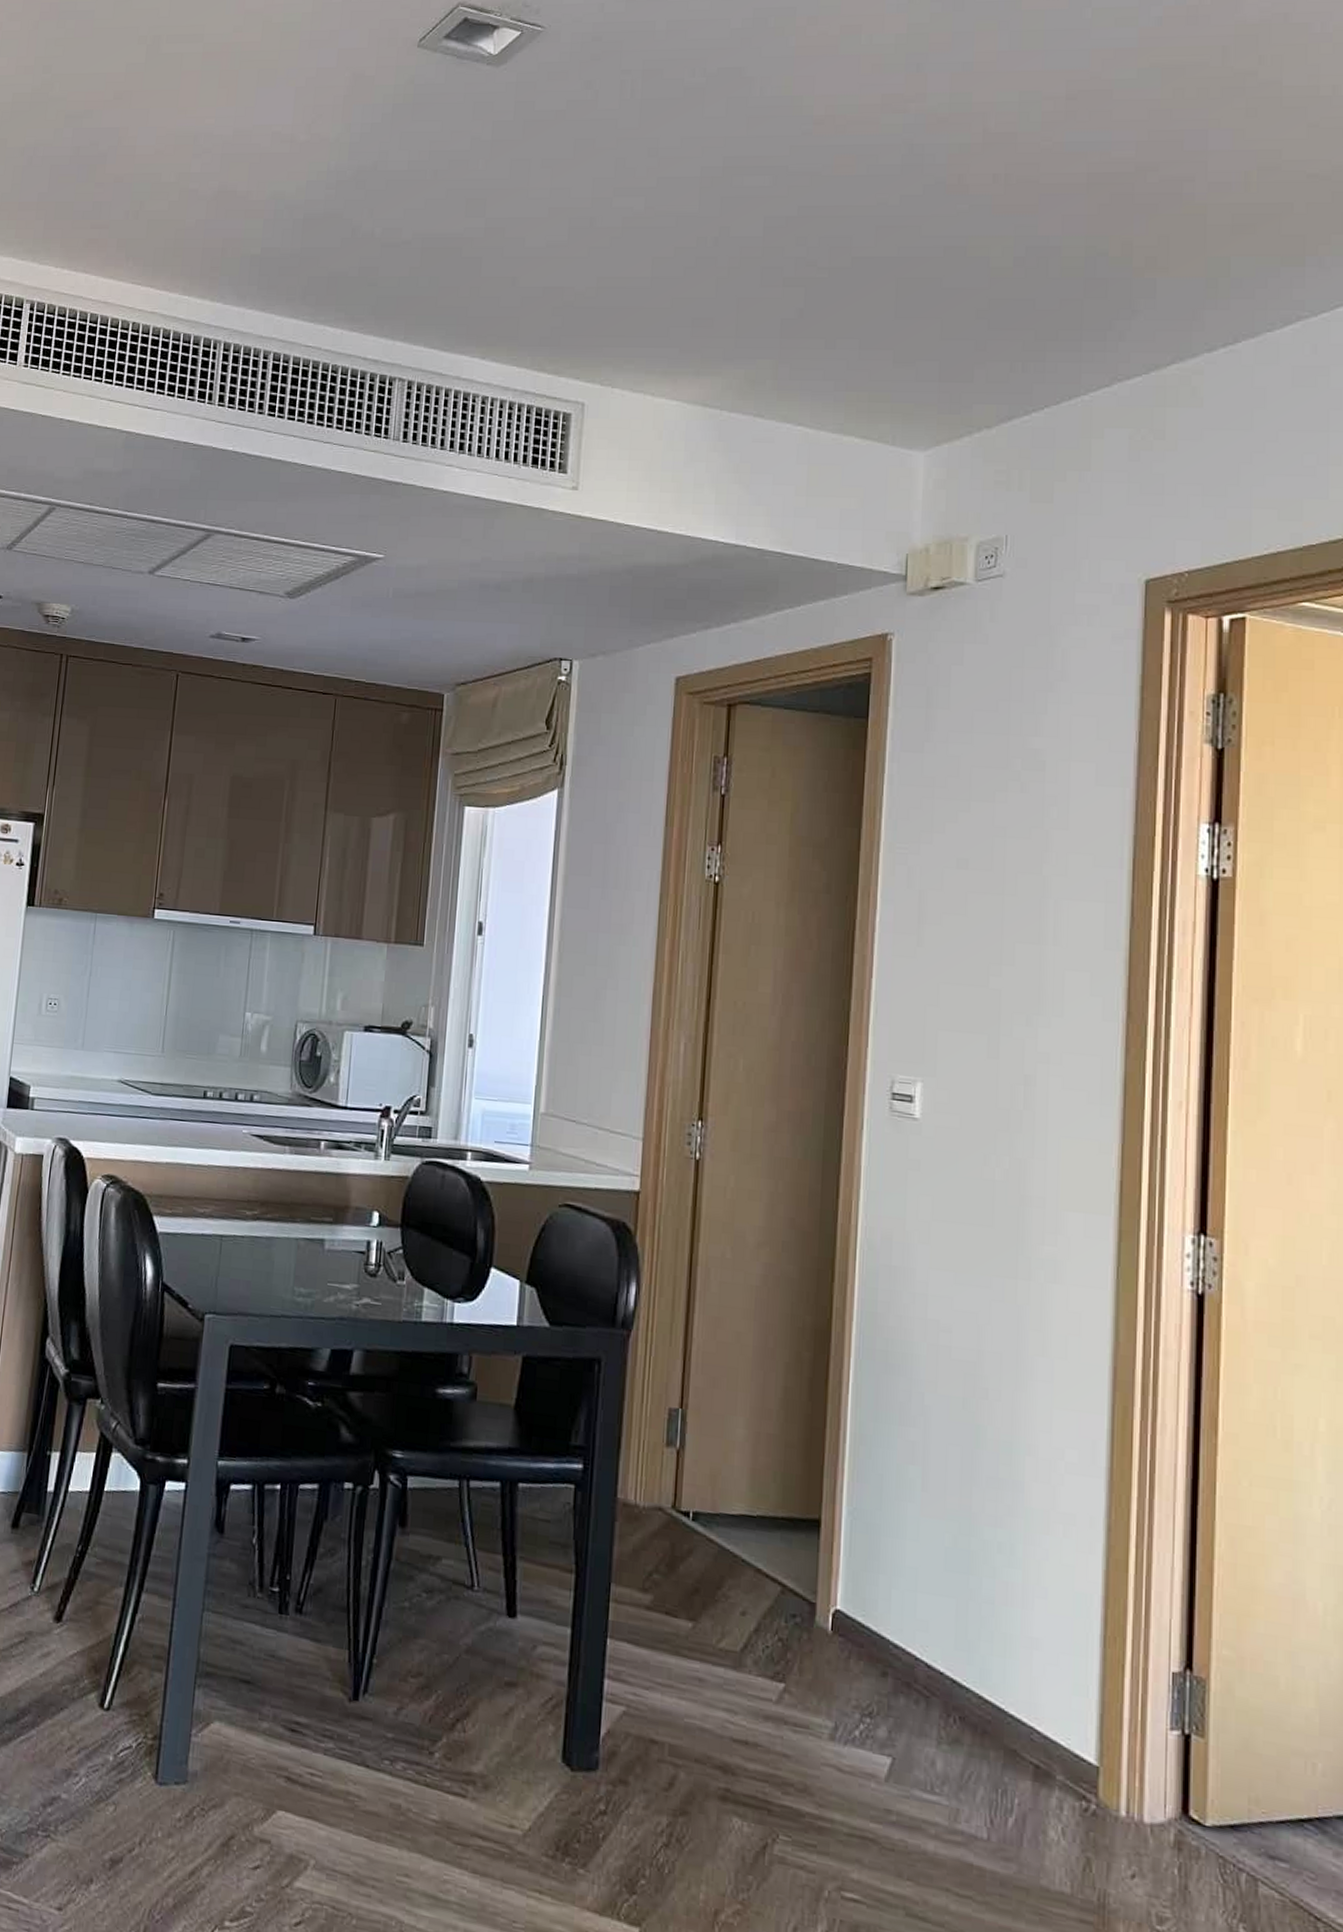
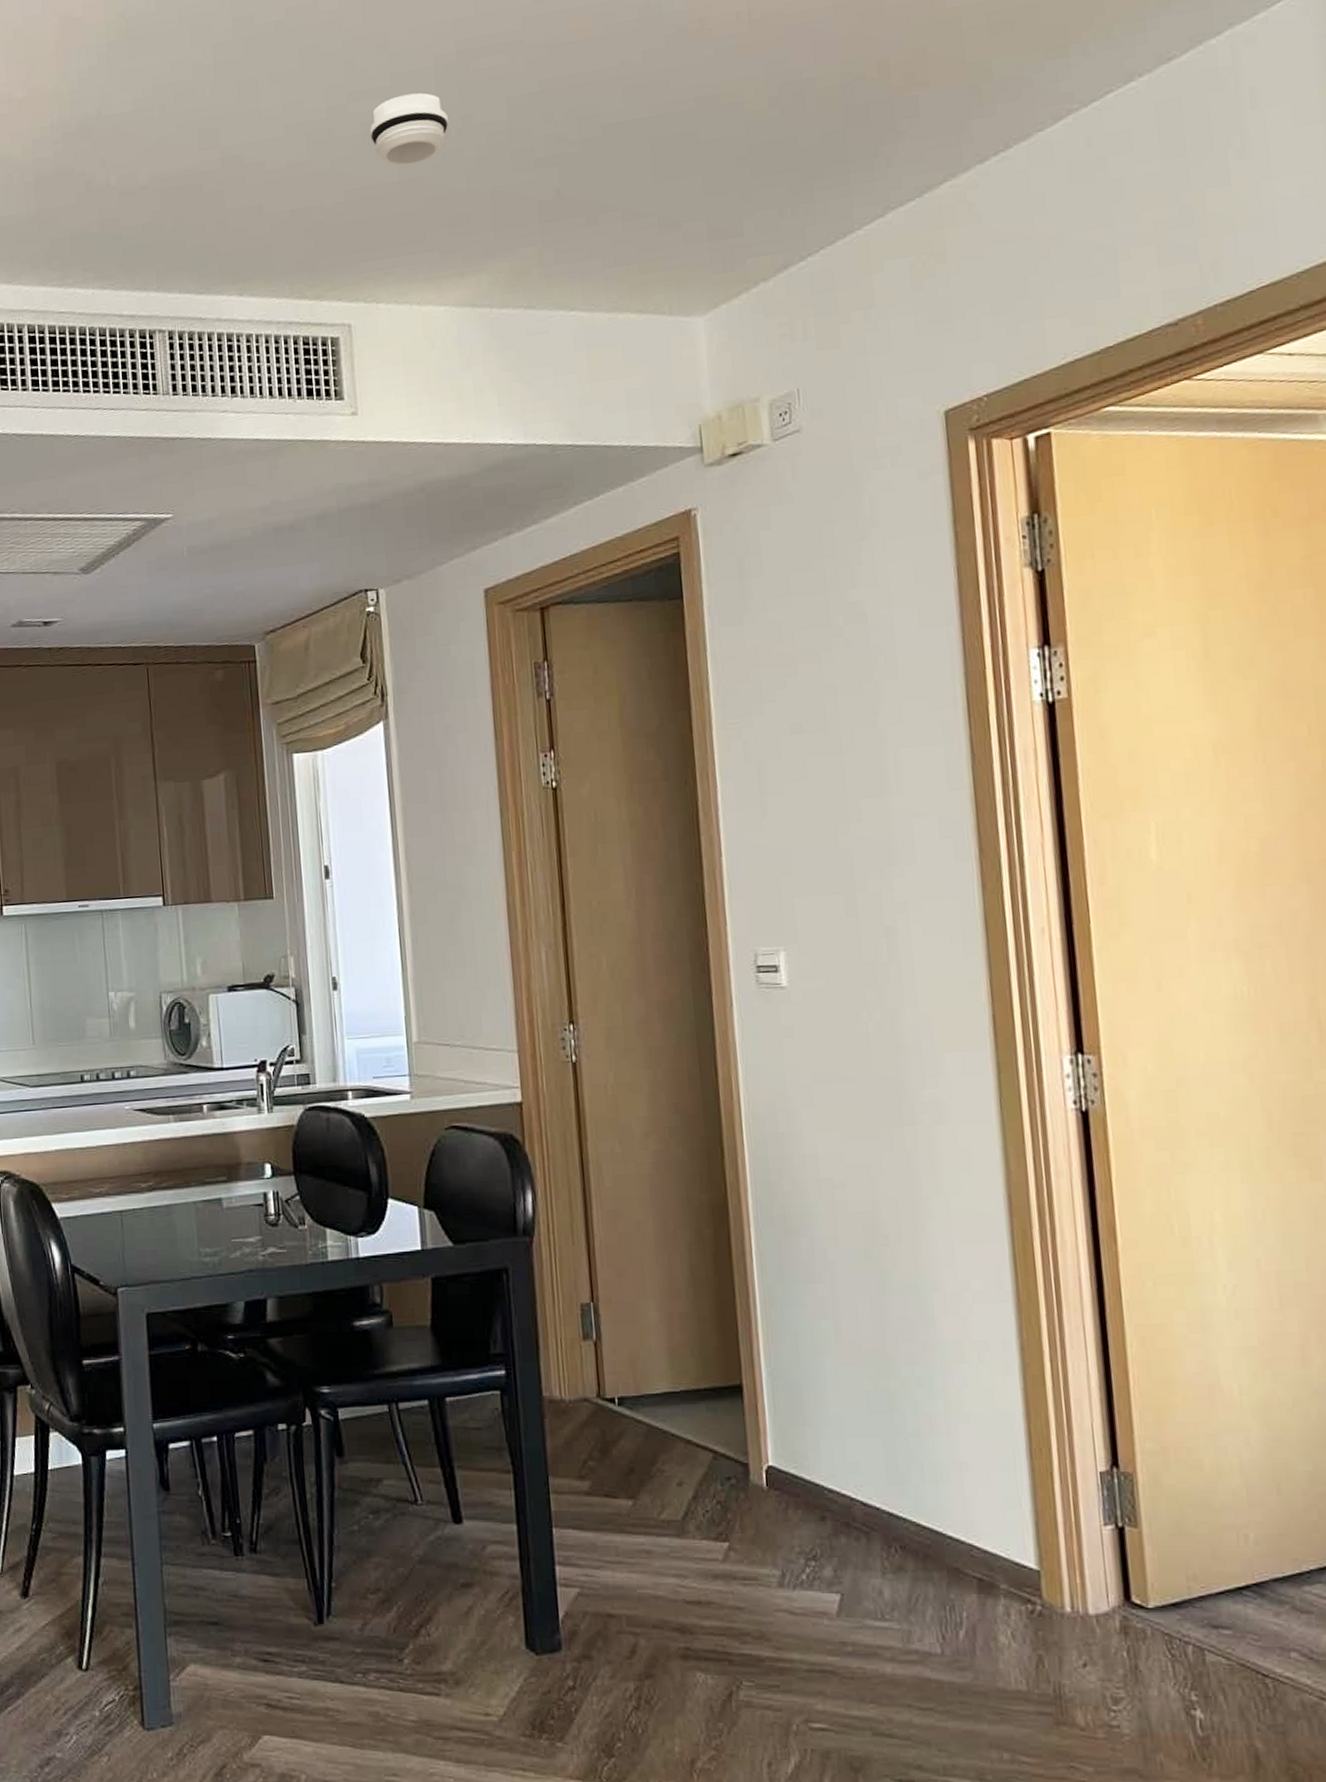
smoke detector: none [629,198,707,263] -> present [369,92,449,166]

